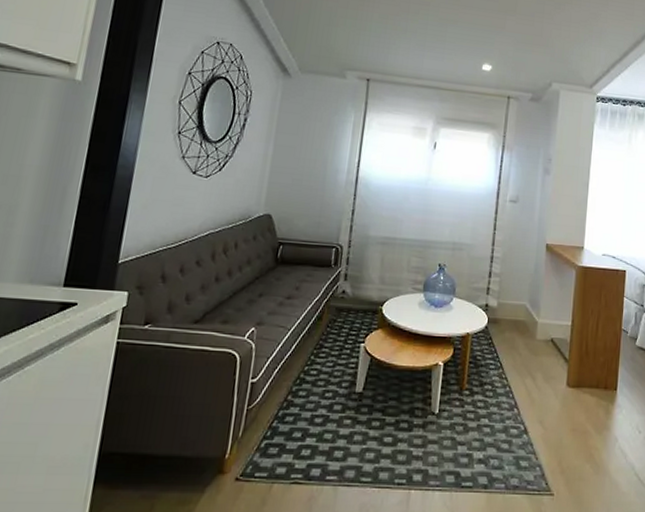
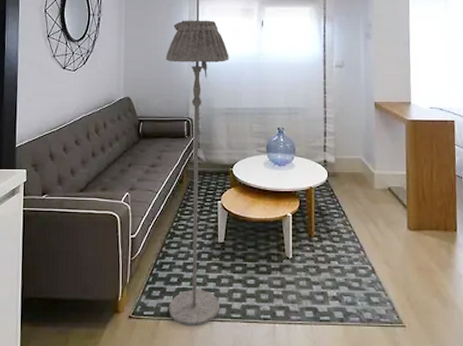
floor lamp: none [286,132,394,492] -> present [165,20,229,327]

